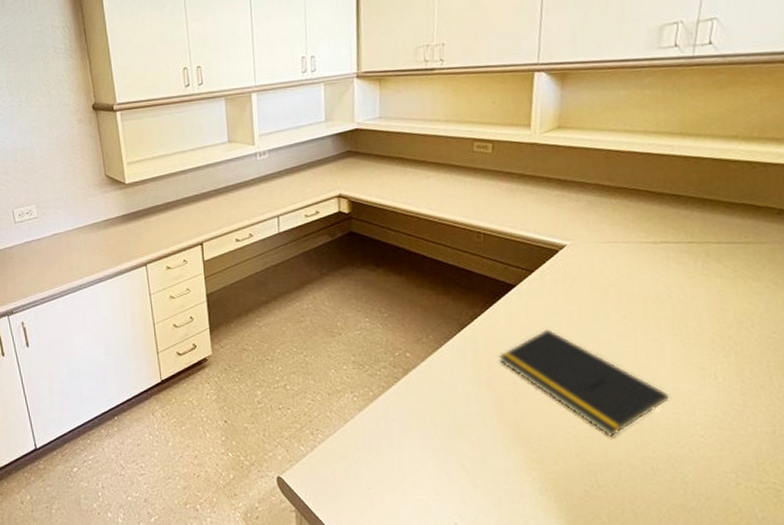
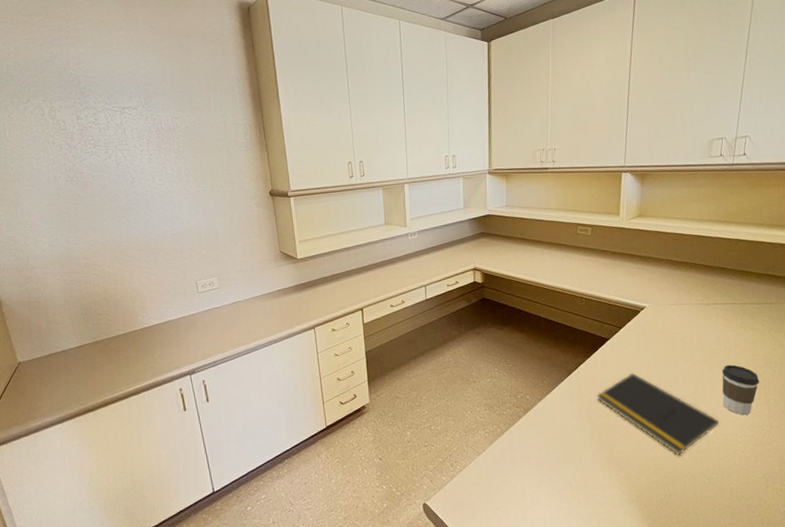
coffee cup: none [673,322,728,389] -> present [722,364,759,415]

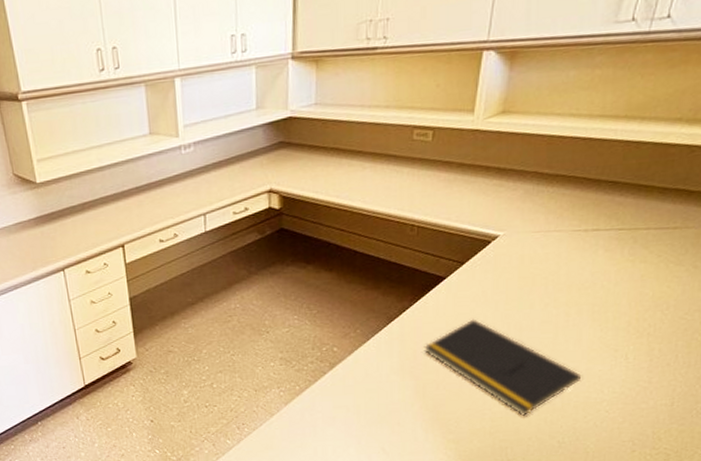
coffee cup: present [722,364,759,415] -> none [589,307,643,369]

